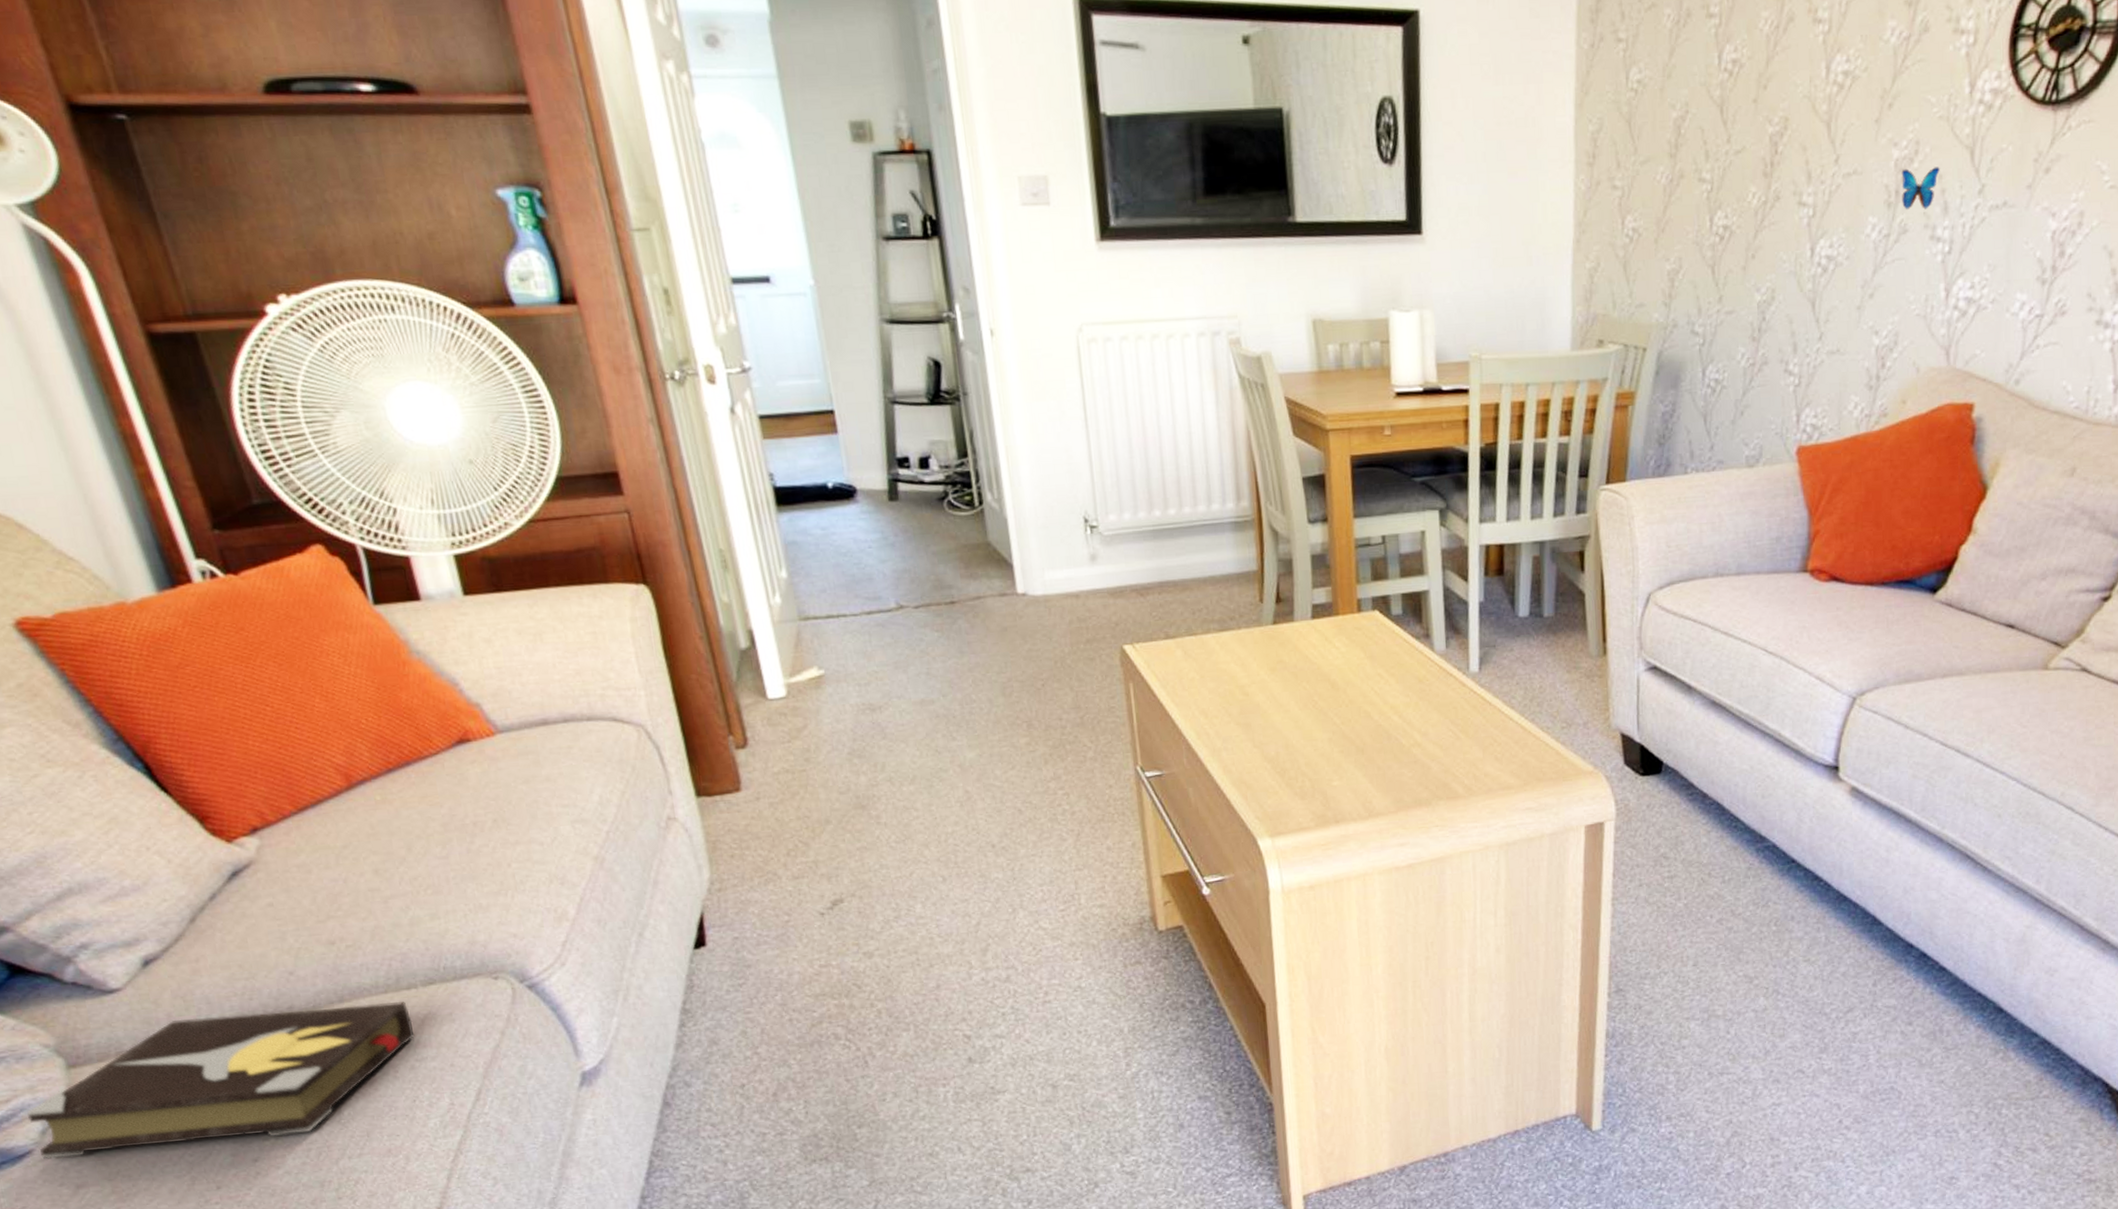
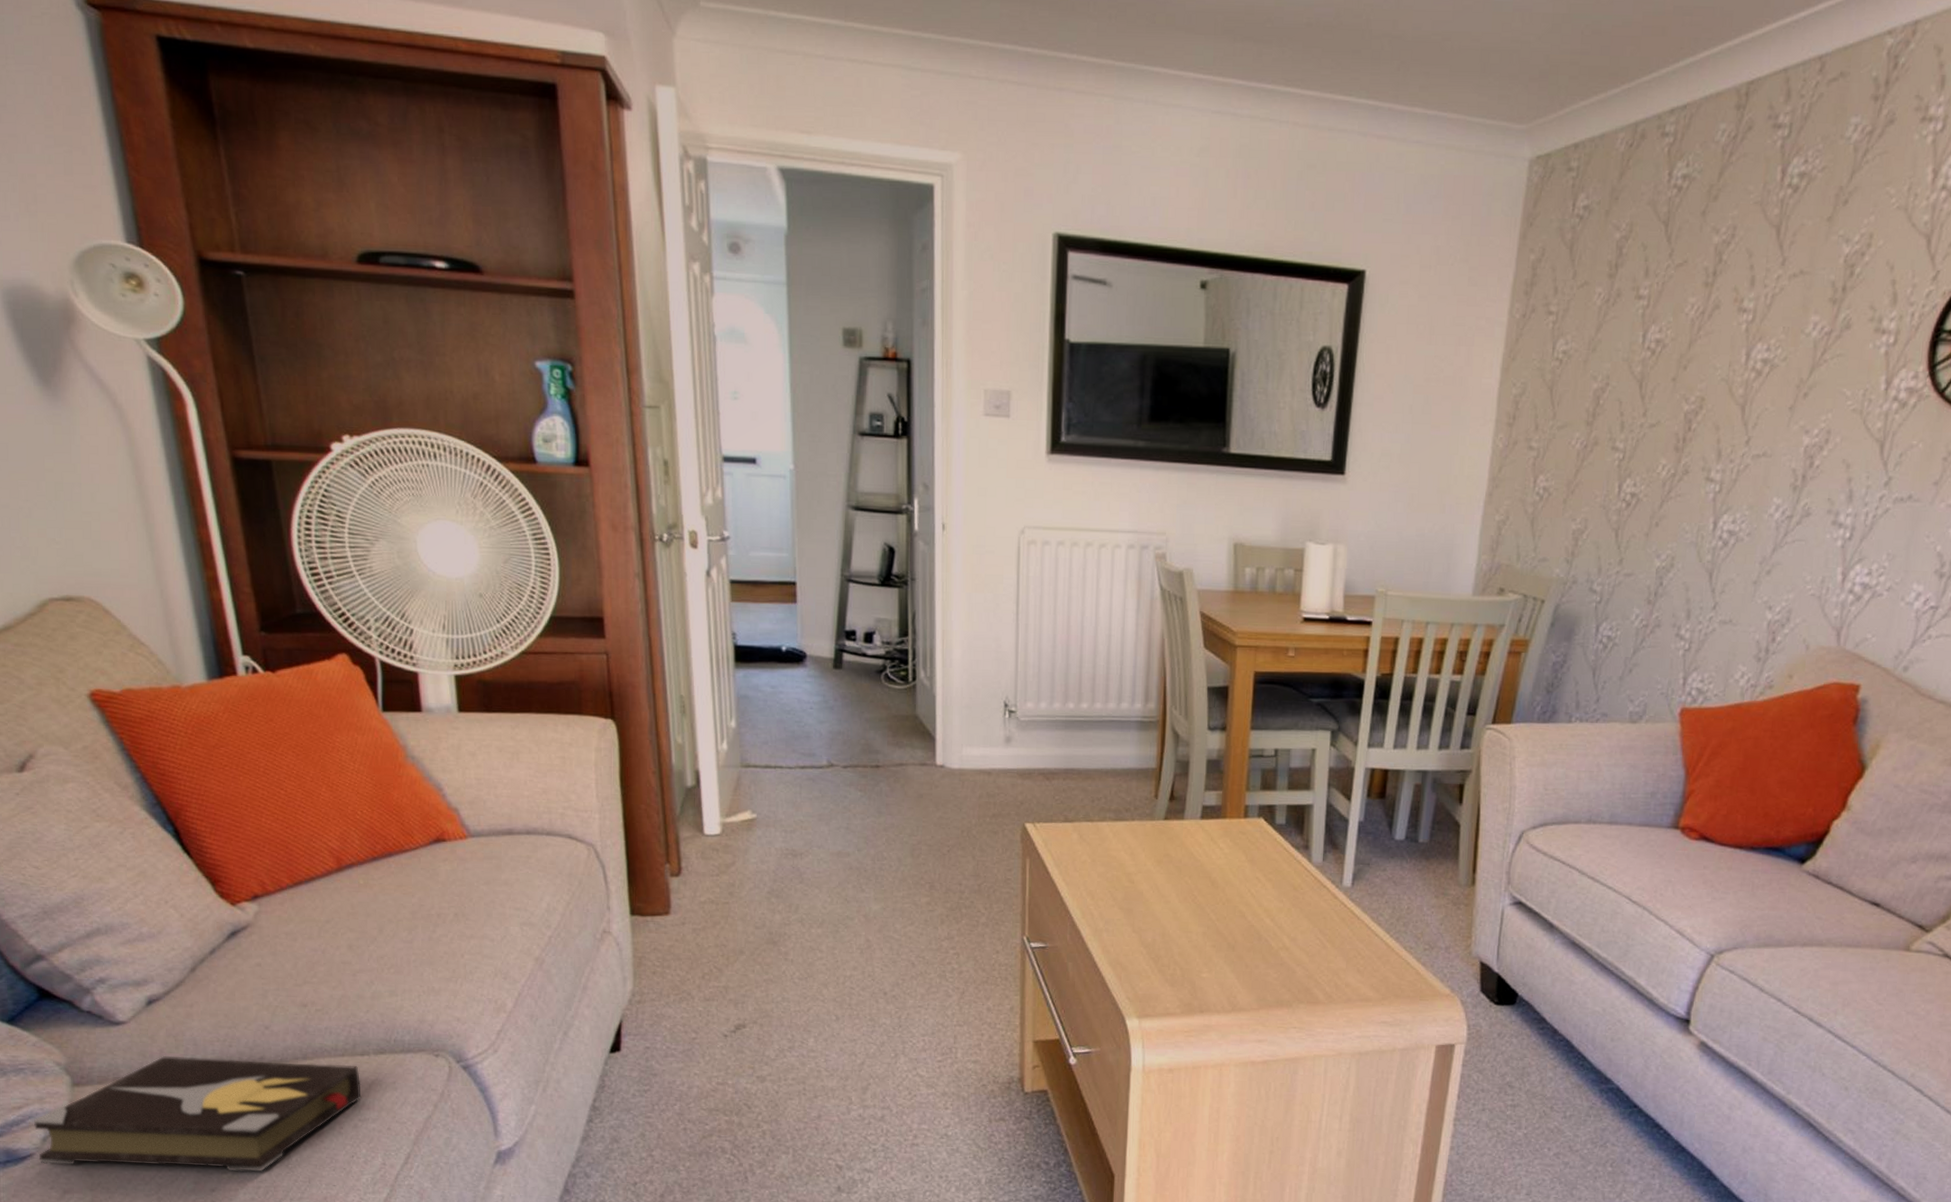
butterfly: present [1901,167,1940,211] -> none [1808,455,1848,496]

